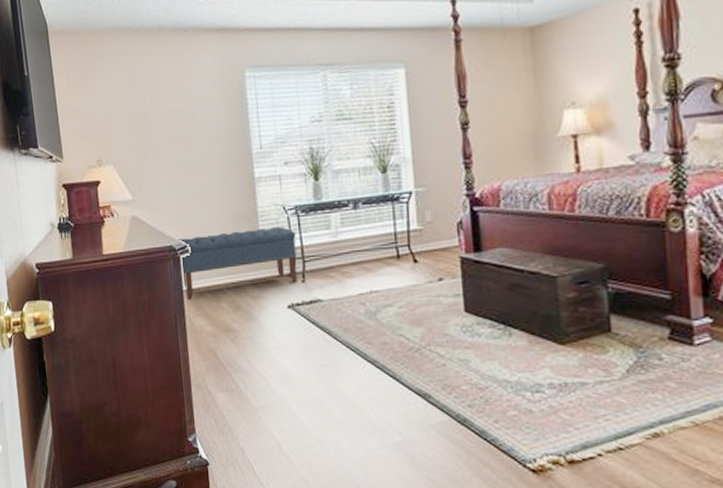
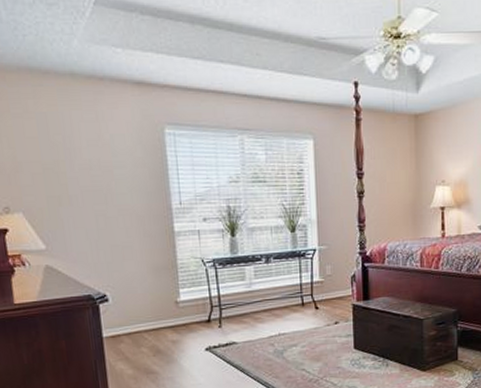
bench: present [178,227,297,300] -> none [96,278,214,346]

